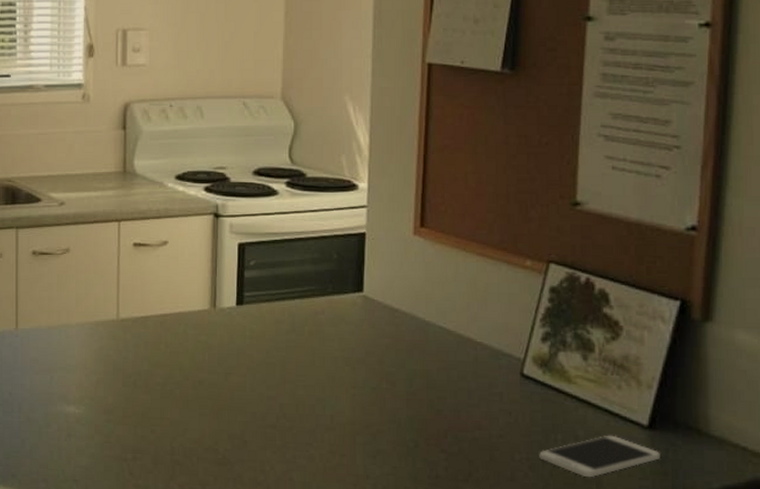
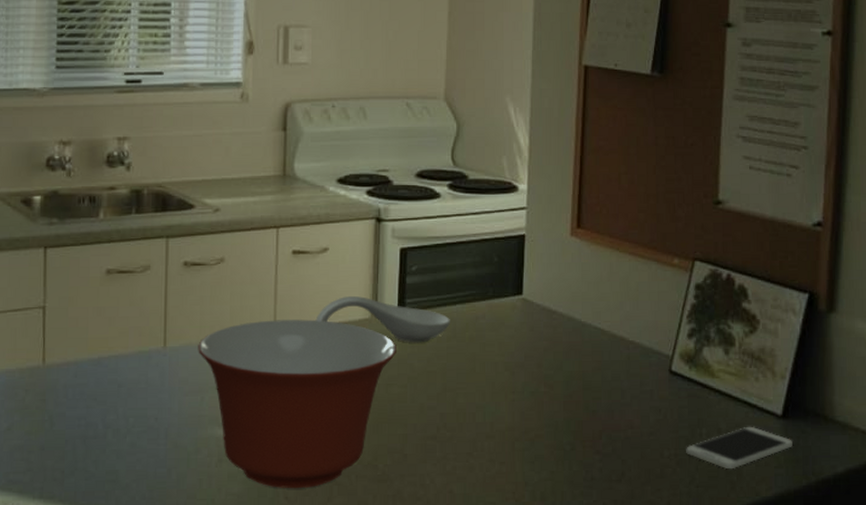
mixing bowl: none [47,307,235,466] -> present [198,319,396,489]
spoon rest: none [156,288,289,335] -> present [315,296,450,343]

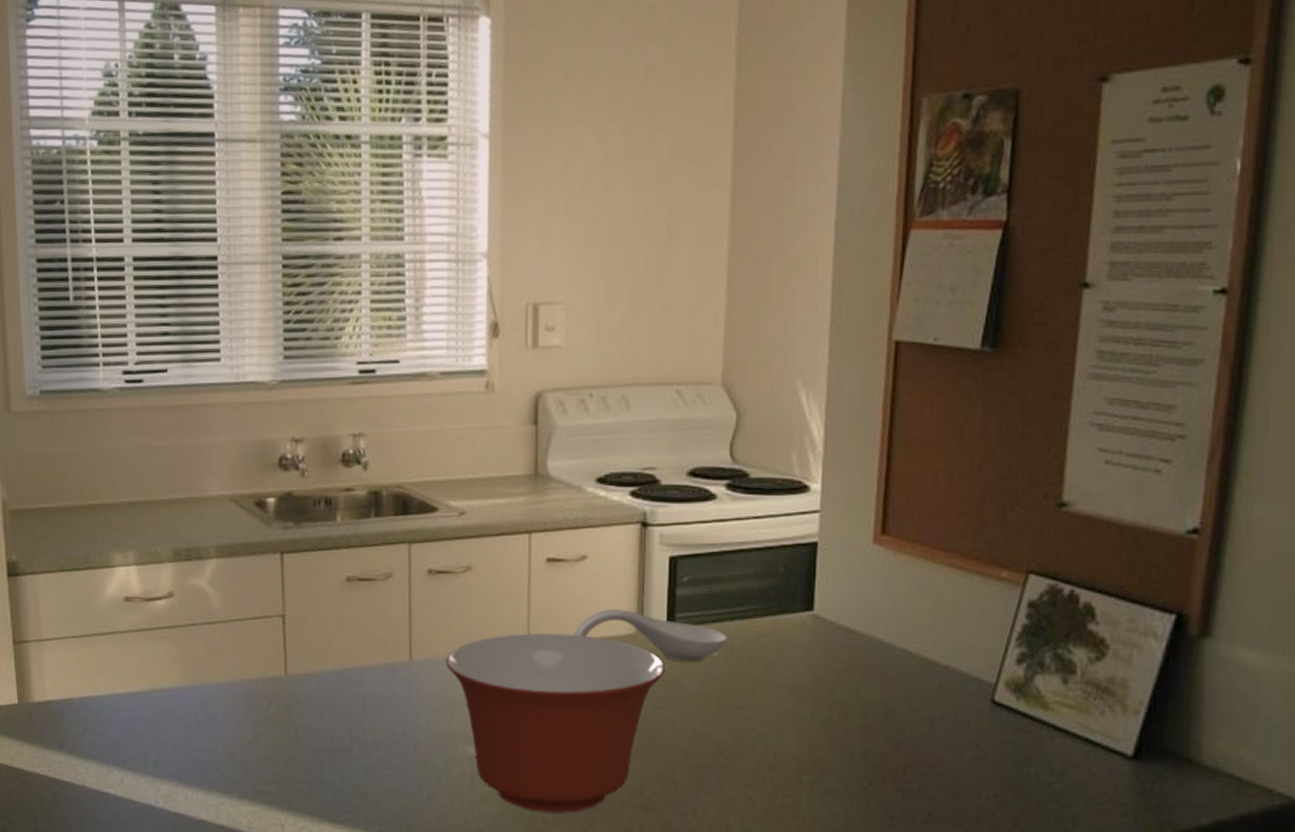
smartphone: present [686,426,793,470] -> none [1009,767,1145,815]

